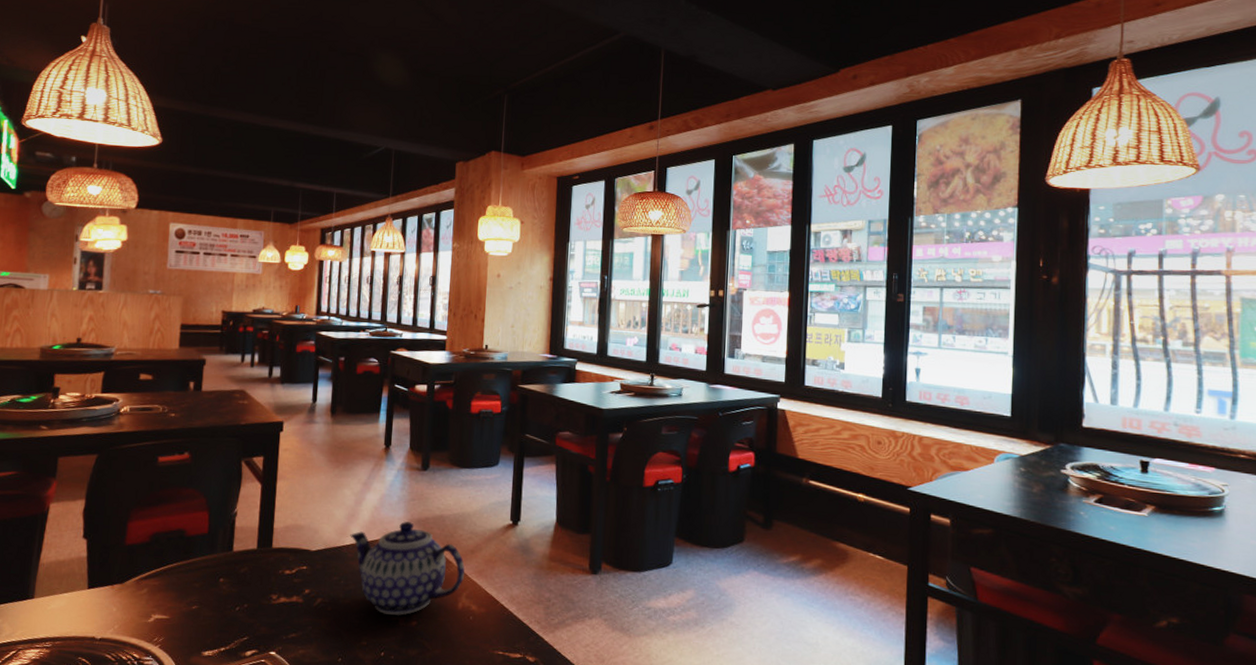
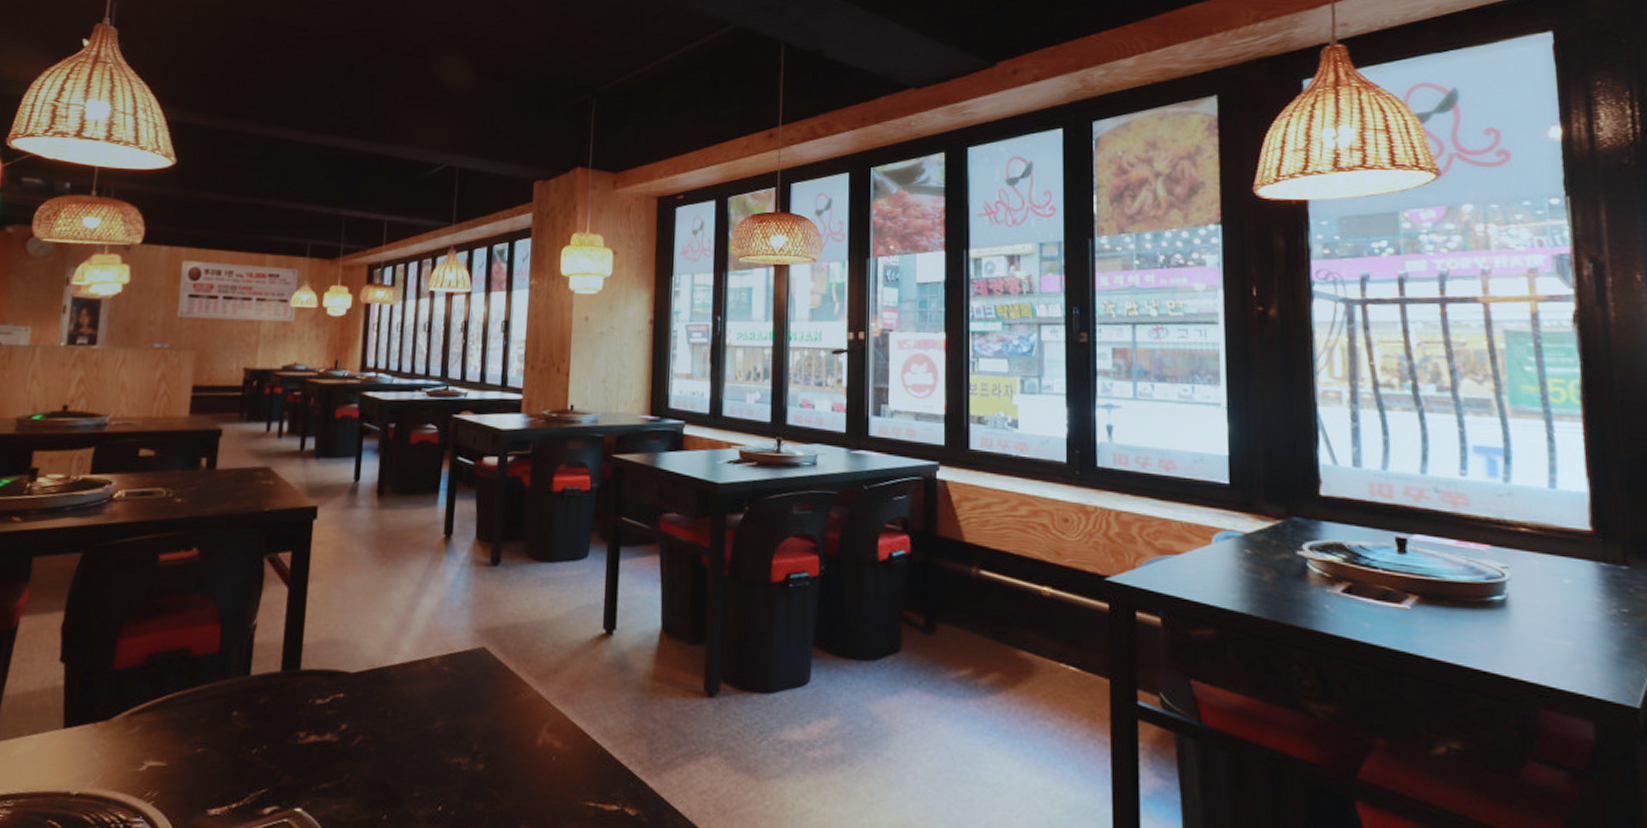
teapot: present [350,521,465,616] -> none [399,632,546,757]

